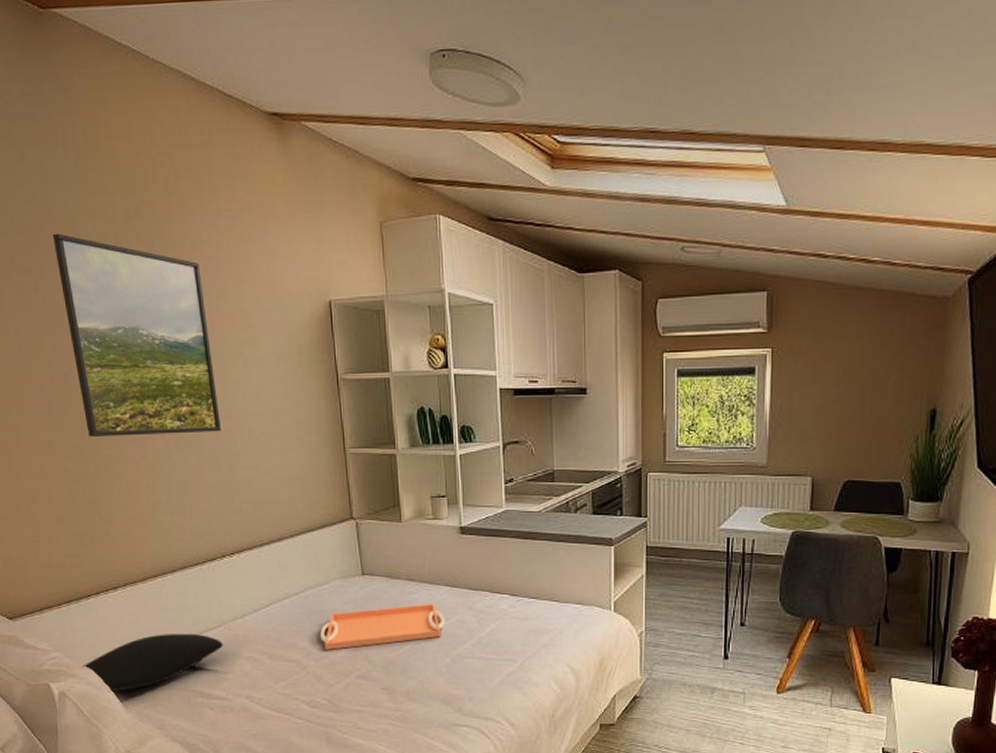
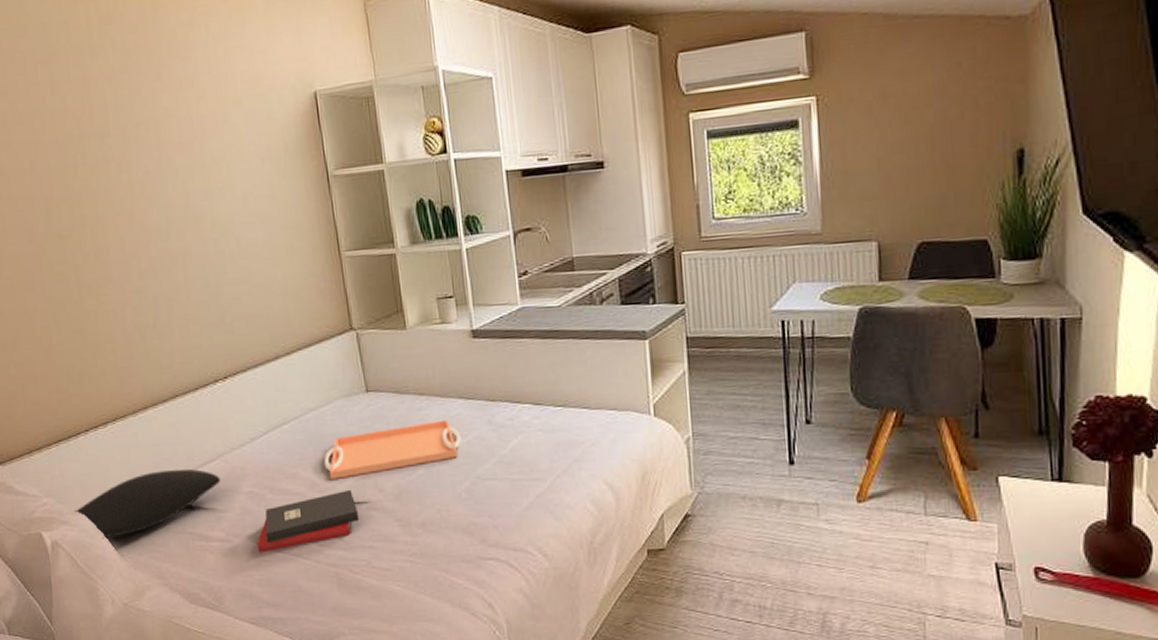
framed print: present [52,233,221,438] -> none [27,49,208,262]
hardback book: none [254,659,349,711] -> present [256,489,359,553]

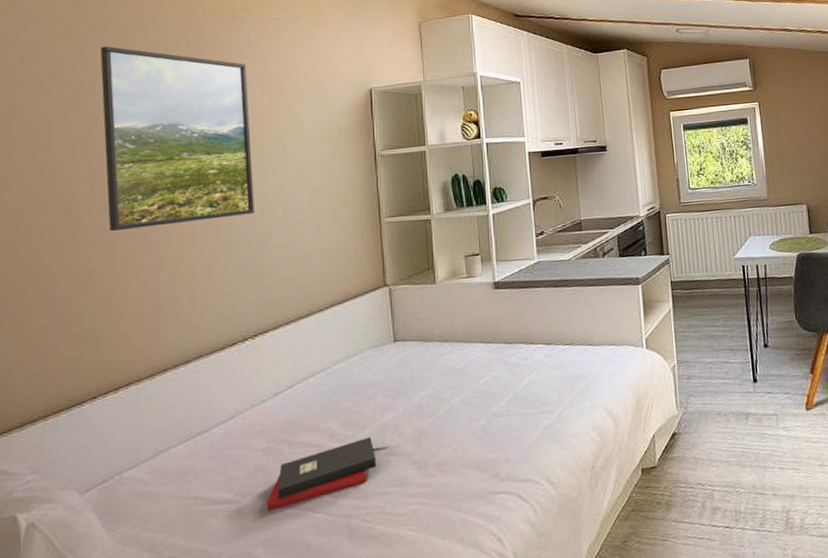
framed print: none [27,49,208,262] -> present [100,46,254,232]
cushion: present [74,469,221,539] -> none [62,429,236,515]
serving tray: present [323,420,462,479] -> none [346,363,480,428]

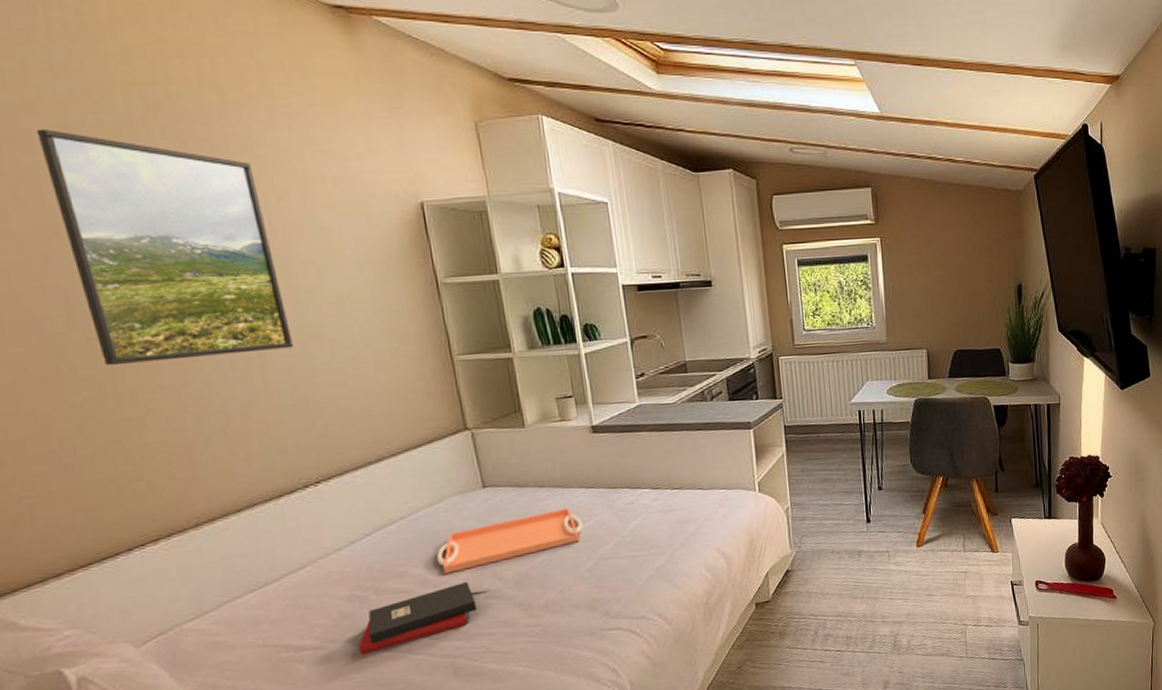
serving tray: none [346,363,480,428] -> present [436,508,583,574]

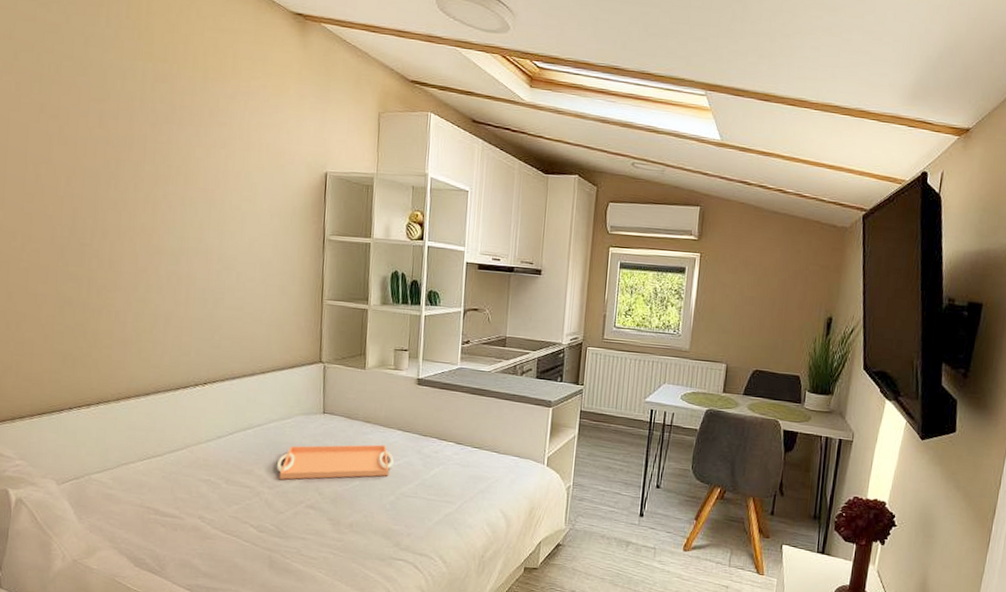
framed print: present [36,128,293,366] -> none [83,87,214,274]
hardback book: present [358,581,476,655] -> none [205,489,298,531]

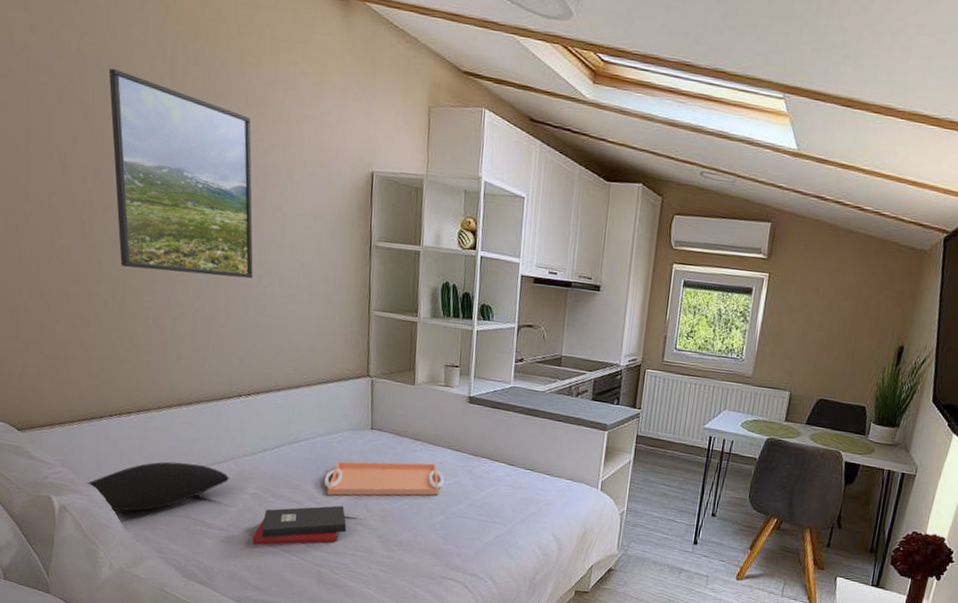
cushion: none [43,451,184,503] -> present [86,461,229,511]
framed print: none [83,87,214,274] -> present [108,68,253,279]
hardback book: none [205,489,298,531] -> present [252,505,346,545]

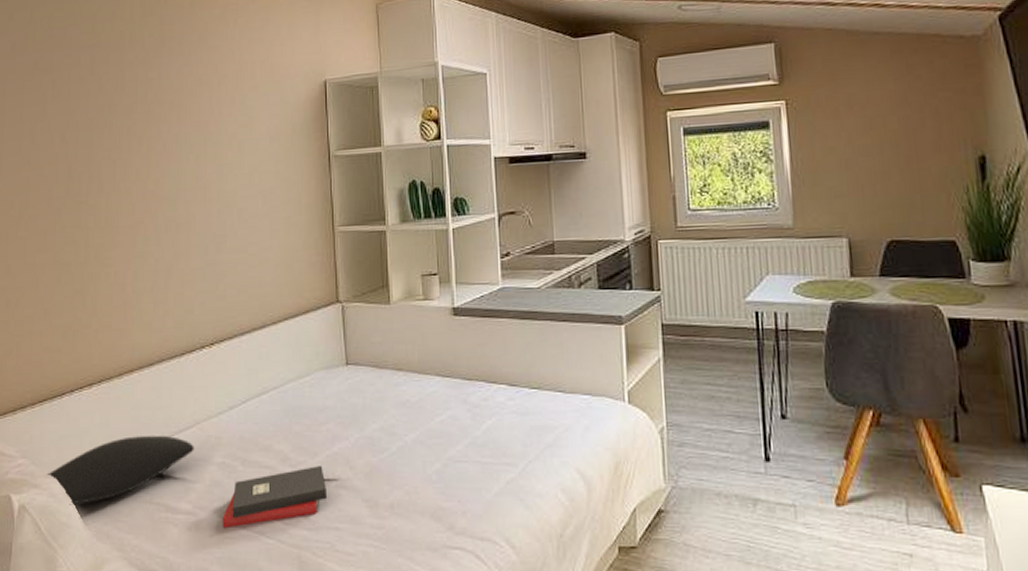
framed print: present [108,68,253,279] -> none [74,35,211,226]
serving tray: present [323,461,444,496] -> none [297,397,436,453]

